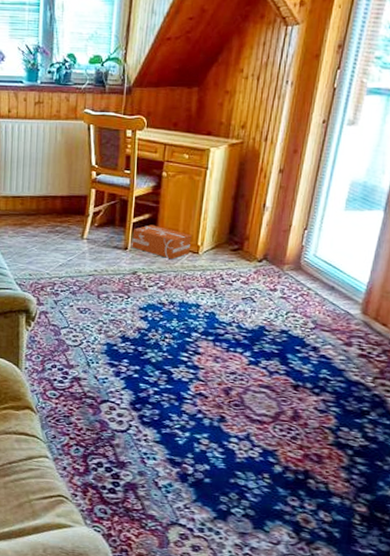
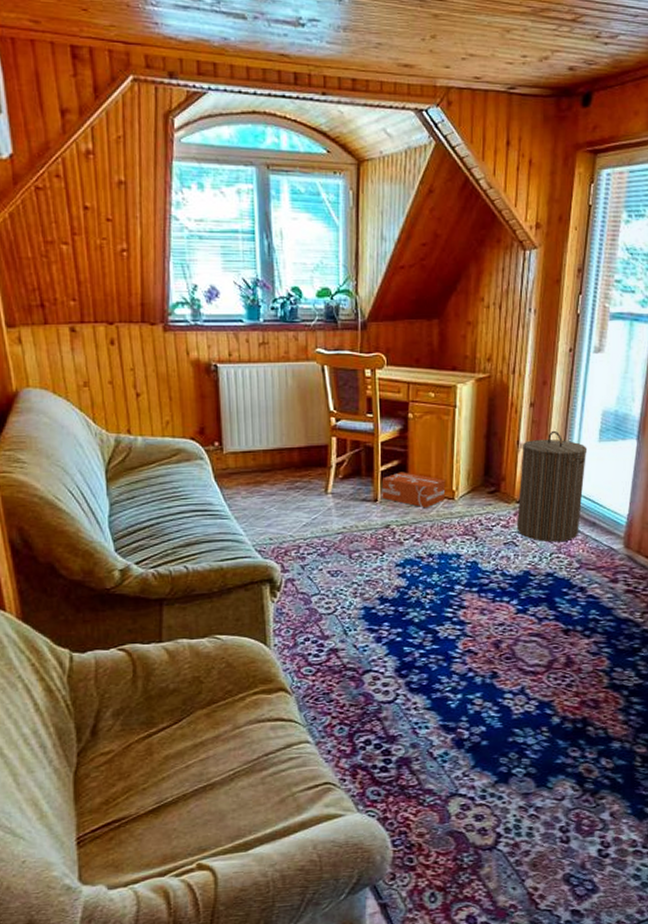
laundry hamper: none [256,196,333,302] -> present [517,430,588,542]

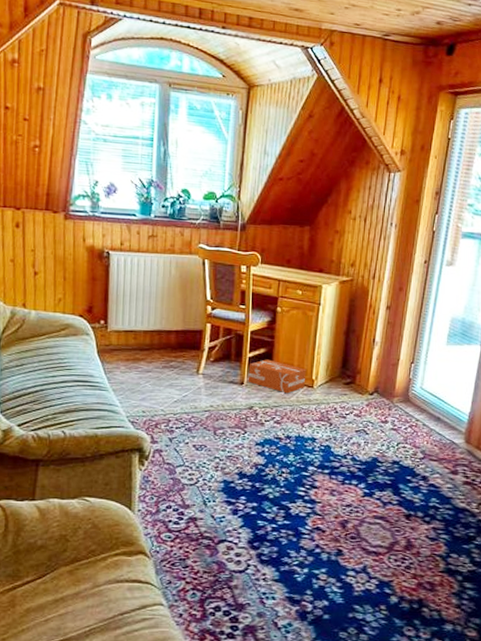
laundry hamper: present [517,430,588,542] -> none [369,332,436,433]

